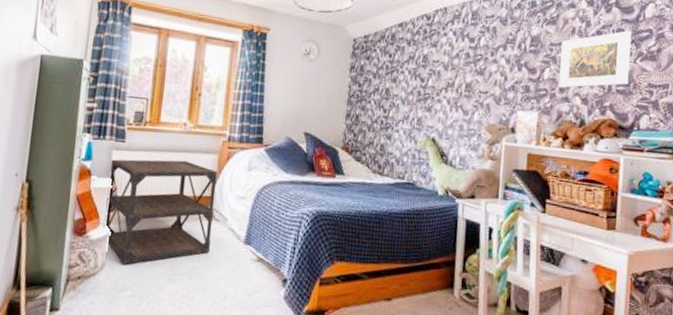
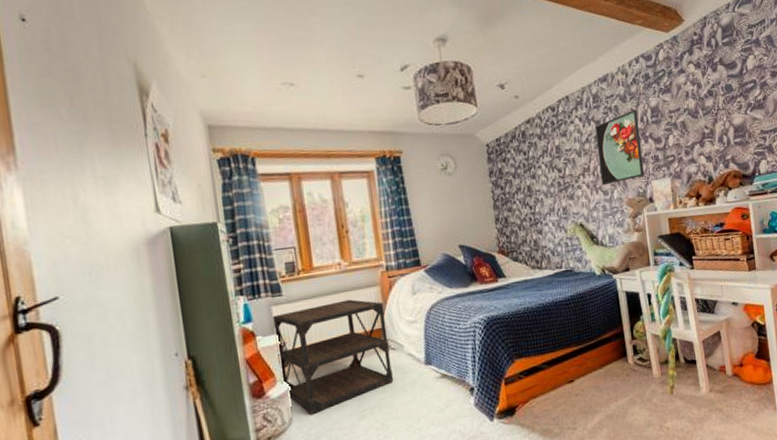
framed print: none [463,34,516,105] -> present [594,109,645,186]
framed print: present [558,30,632,88] -> none [679,85,744,151]

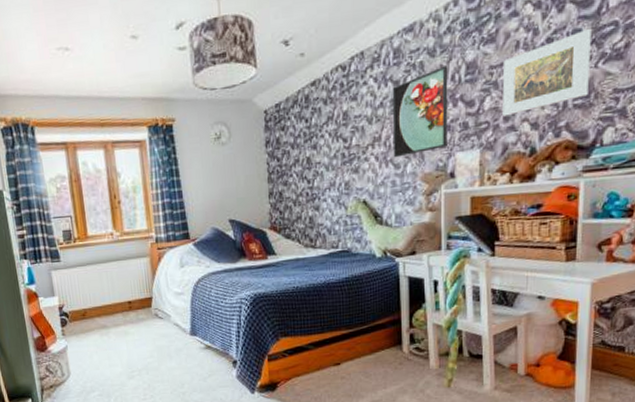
side table: present [273,299,394,414] -> none [52,268,161,370]
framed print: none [679,85,744,151] -> present [502,29,592,117]

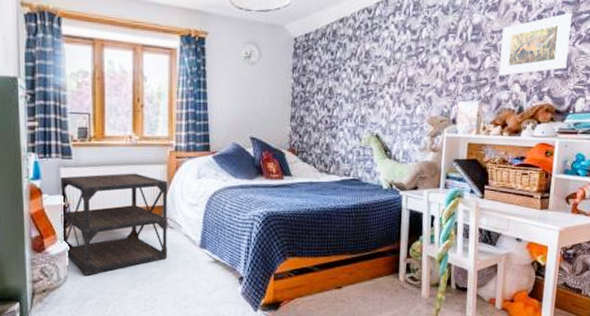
side table: none [52,268,161,370] -> present [60,173,168,275]
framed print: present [392,65,448,158] -> none [405,24,458,99]

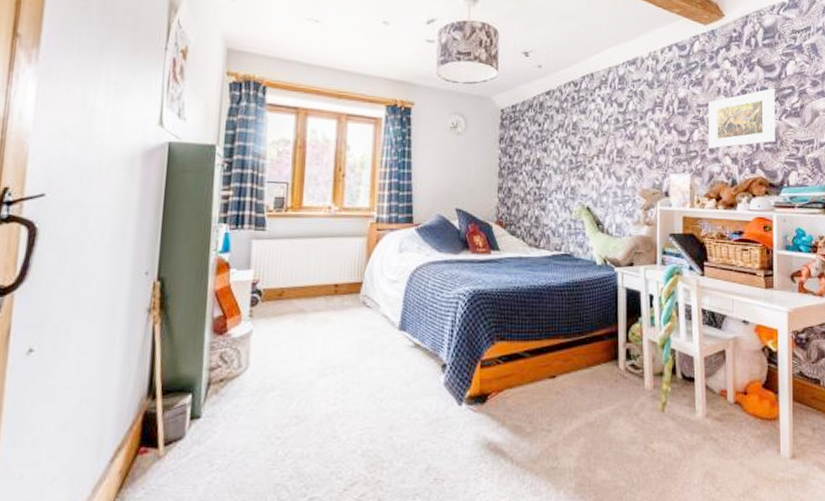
side table: present [60,173,168,275] -> none [246,246,367,362]

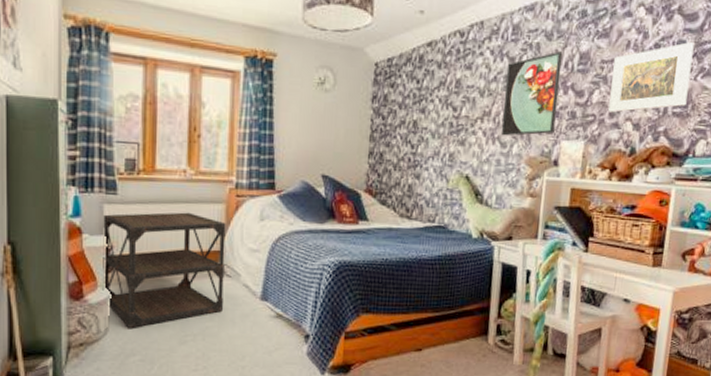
side table: none [246,246,367,362] -> present [102,212,226,328]
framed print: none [615,97,664,171] -> present [501,51,563,136]

